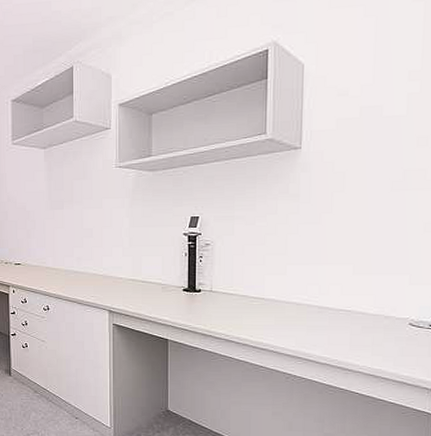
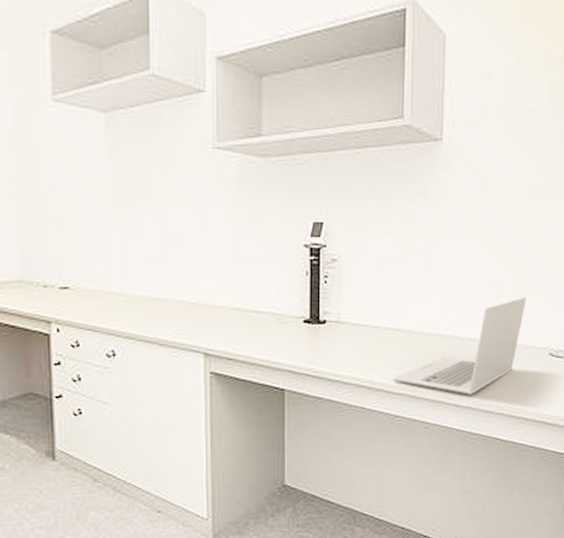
laptop: none [257,274,385,354] -> present [392,296,527,395]

